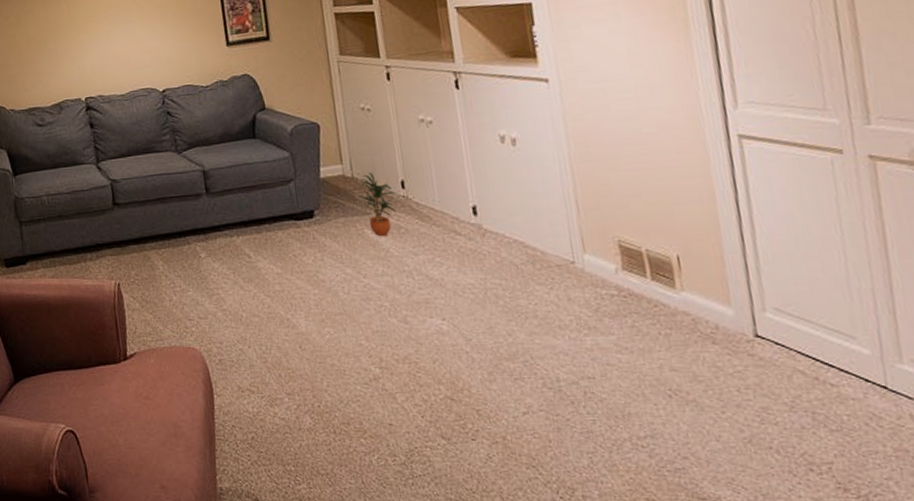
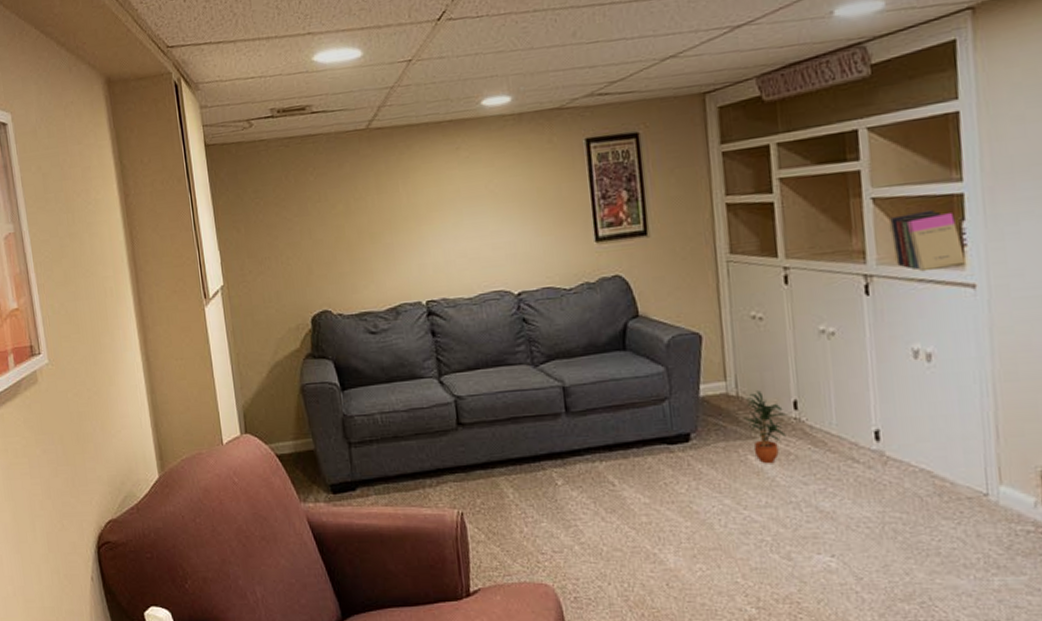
books: none [472,17,539,69] -> present [890,210,967,272]

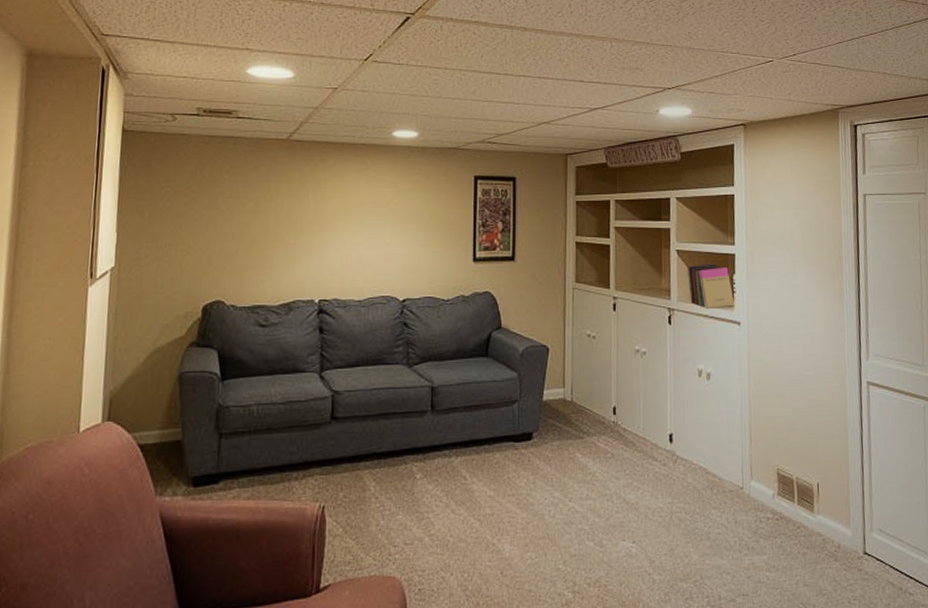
potted plant: present [743,390,787,464] -> none [575,397,608,461]

